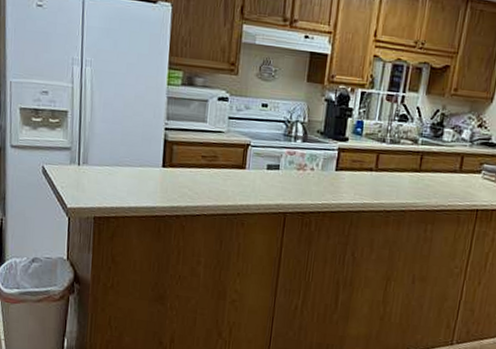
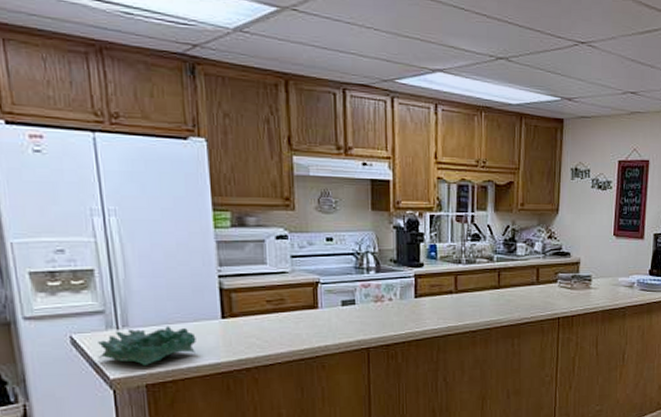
decorative bowl: none [62,167,139,201] -> present [98,326,196,367]

